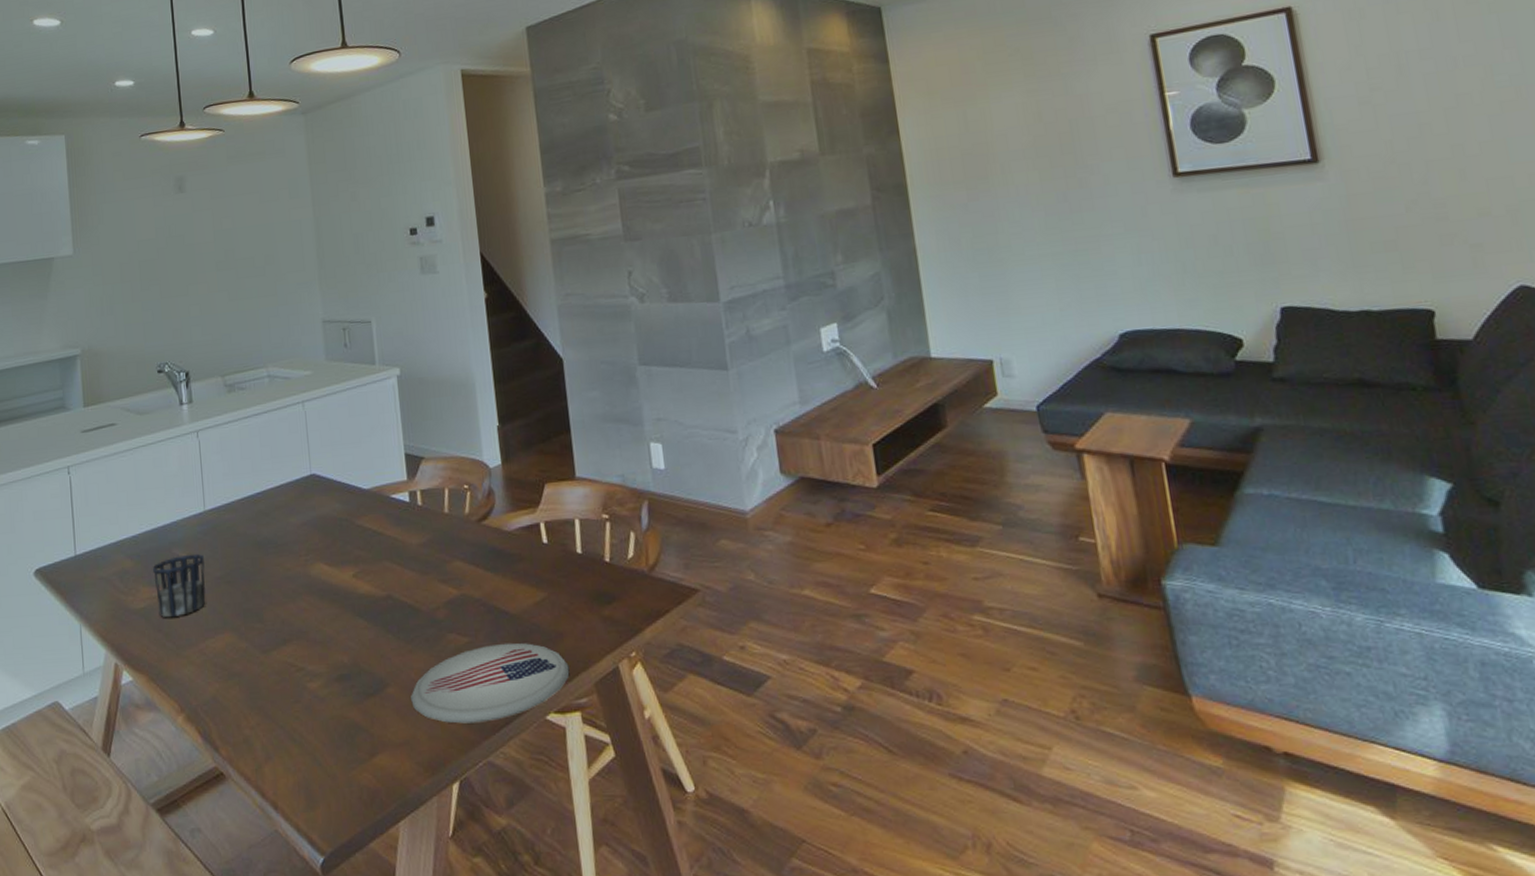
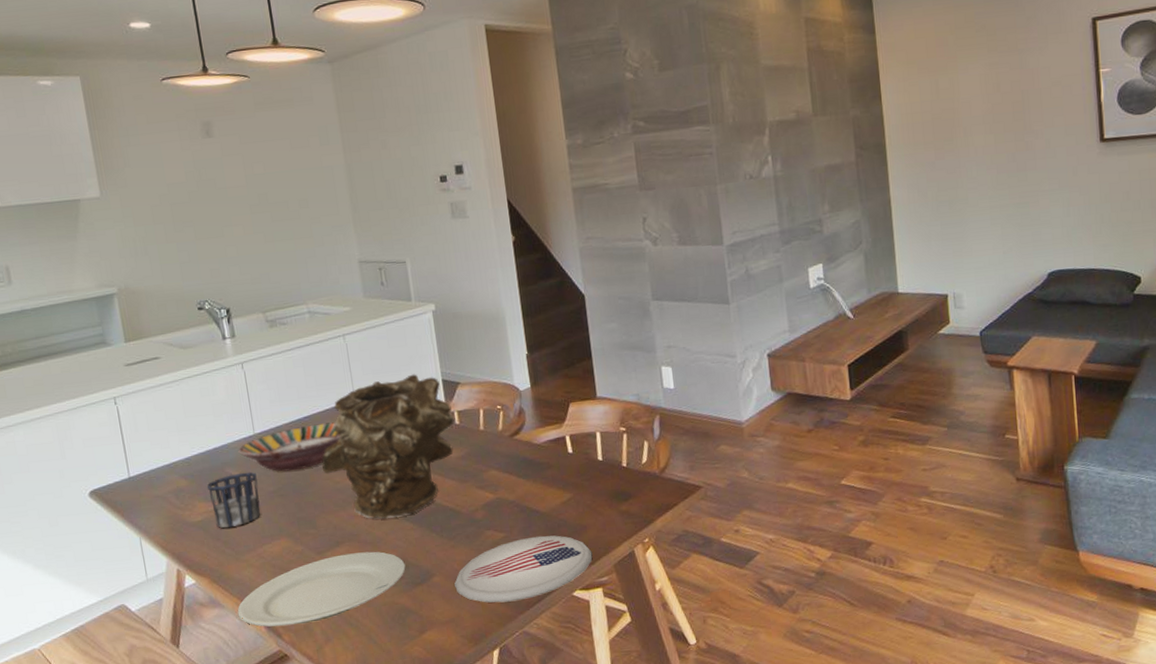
plate: none [173,652,357,738] -> present [237,551,406,627]
serving bowl: none [187,499,294,555] -> present [238,422,340,472]
vase: none [273,446,417,614] -> present [322,374,455,519]

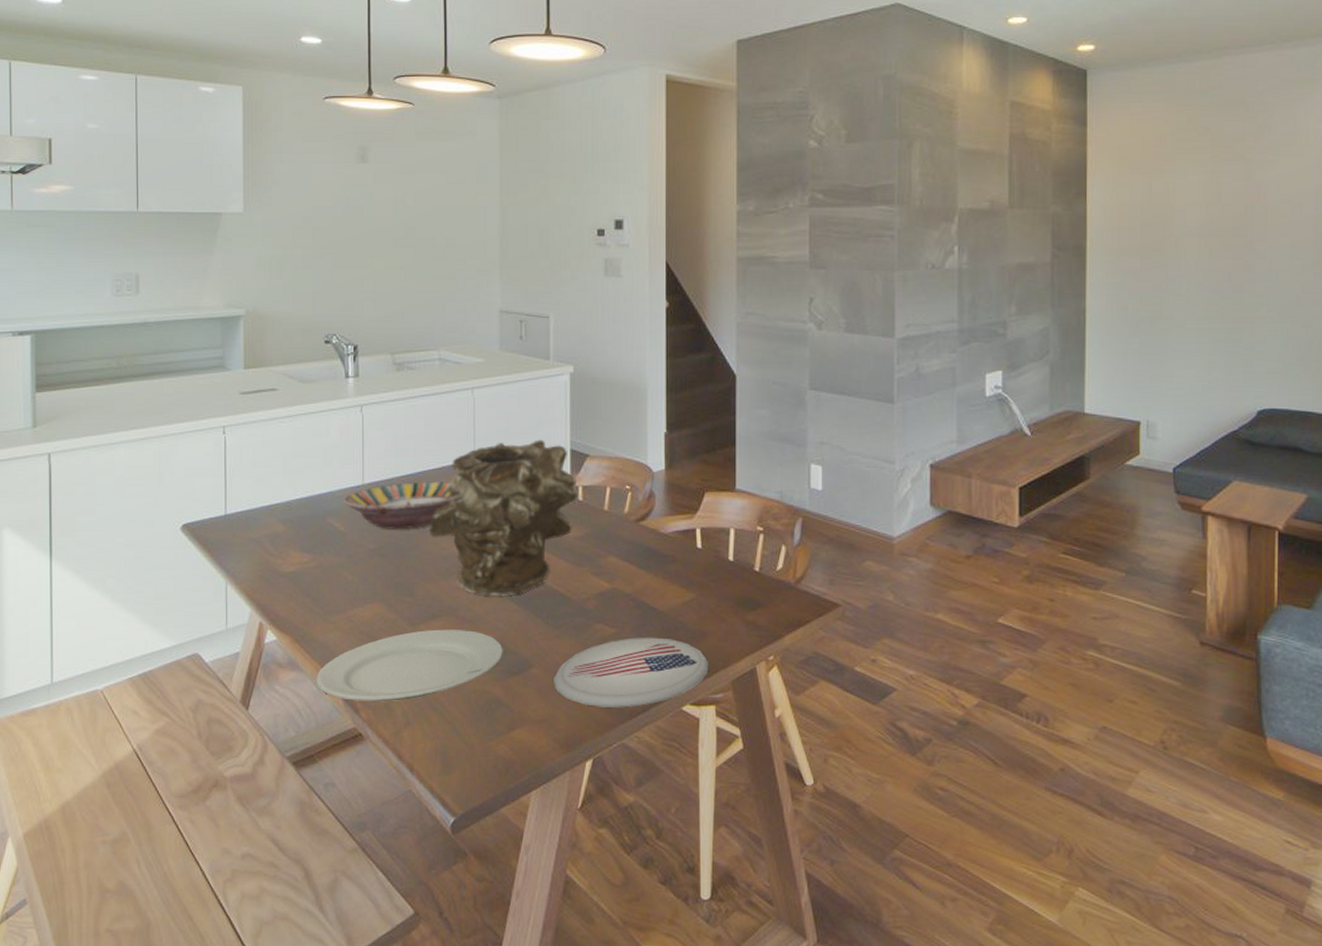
cup: present [206,472,261,528] -> none [304,524,359,584]

